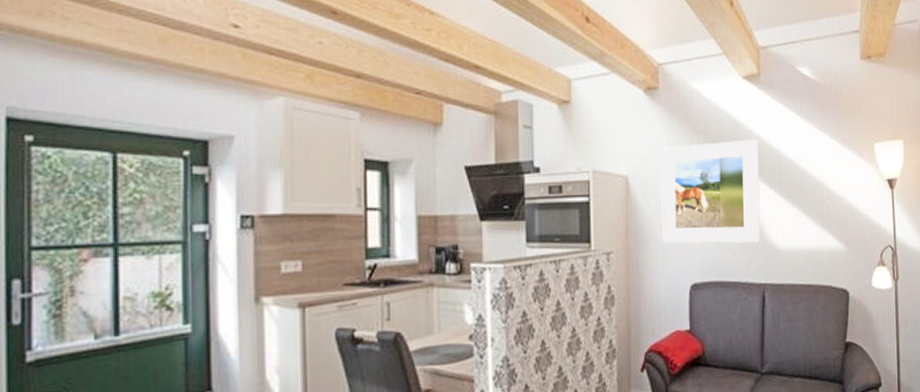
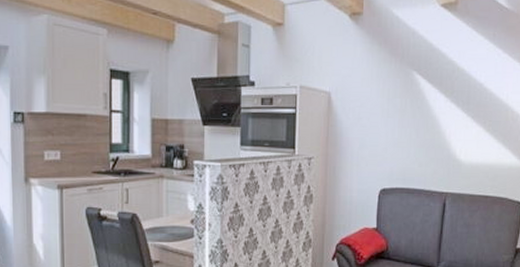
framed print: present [660,139,761,244] -> none [357,63,452,156]

